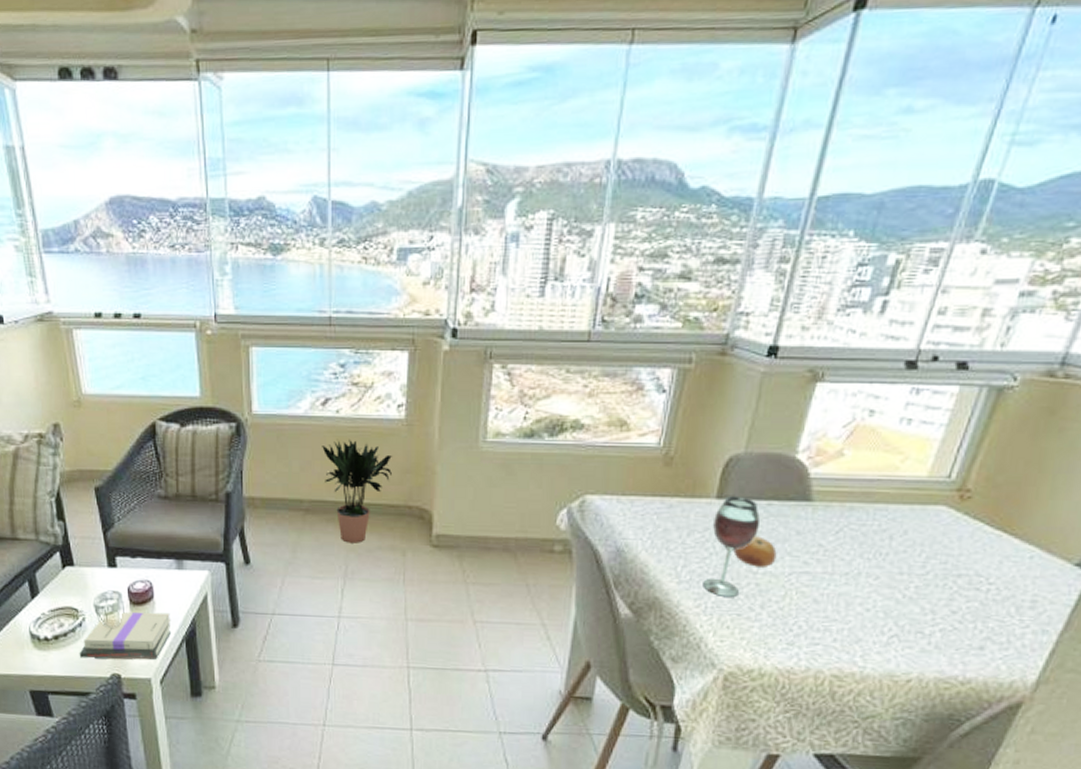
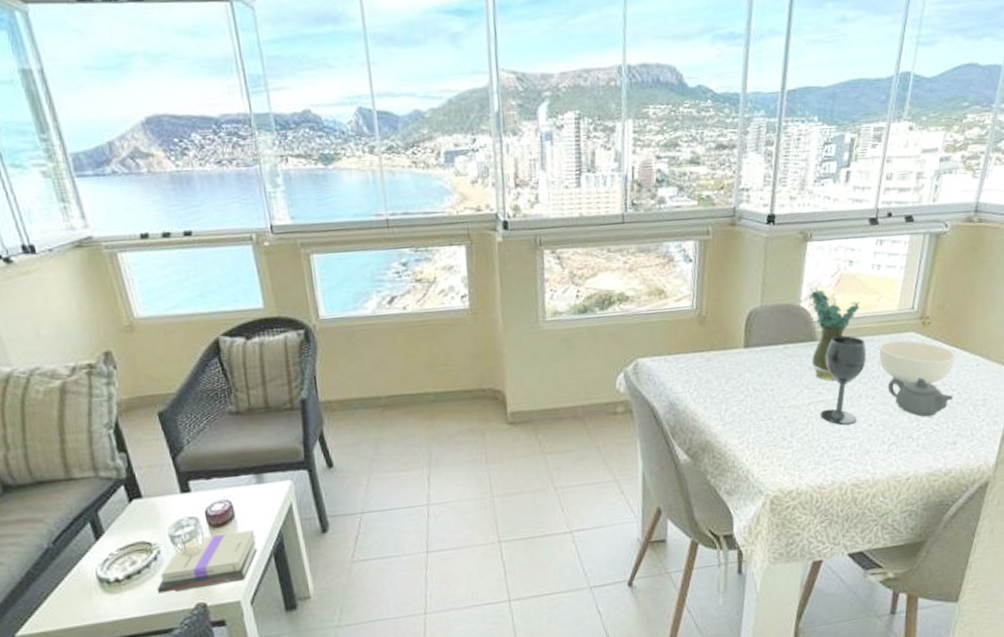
potted plant: present [322,438,392,543] -> none [393,333,463,432]
wineglass: present [703,496,760,597] -> none [743,344,780,432]
fruit: present [733,536,777,567] -> none [763,375,797,402]
vase: none [801,437,877,551] -> present [810,287,860,381]
wine glass: none [803,499,877,606] -> present [820,335,867,425]
bowl: none [892,513,1003,572] -> present [879,340,957,385]
teapot: none [898,556,988,612] -> present [887,376,953,417]

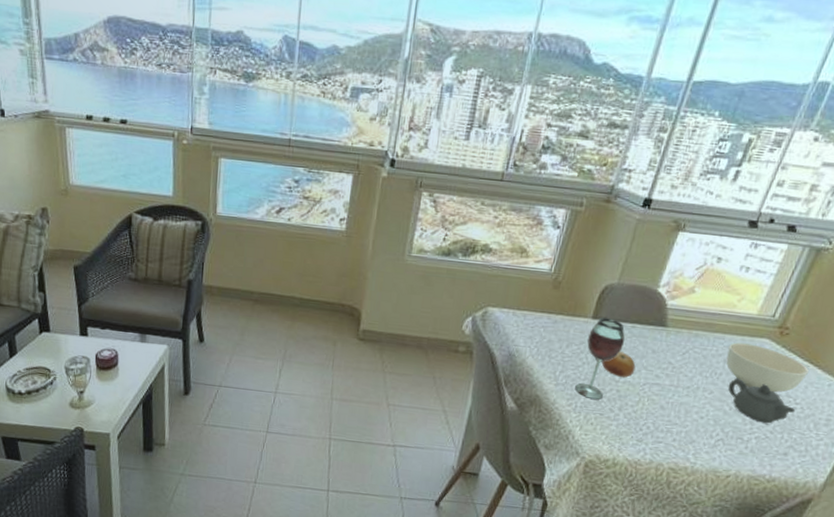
books: present [156,530,258,594] -> none [48,375,132,418]
wineglass: none [743,344,780,432] -> present [575,317,625,400]
fruit: none [763,375,797,402] -> present [601,351,636,378]
vase: present [810,287,860,381] -> none [656,275,720,368]
wine glass: present [820,335,867,425] -> none [653,326,716,413]

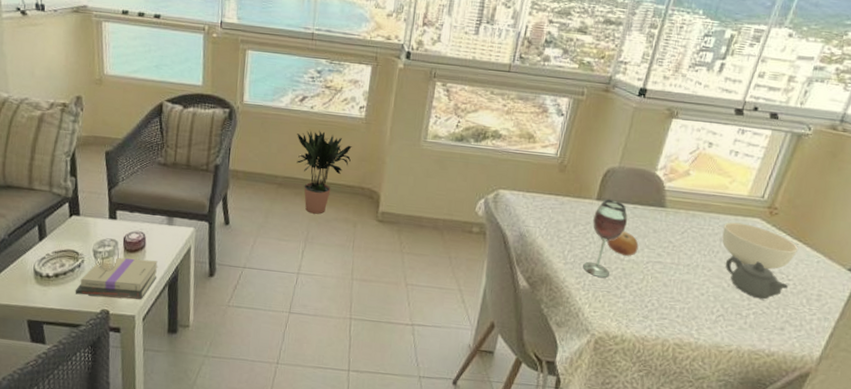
books: none [48,375,132,418] -> present [75,258,158,300]
potted plant: none [273,242,332,332] -> present [297,129,352,214]

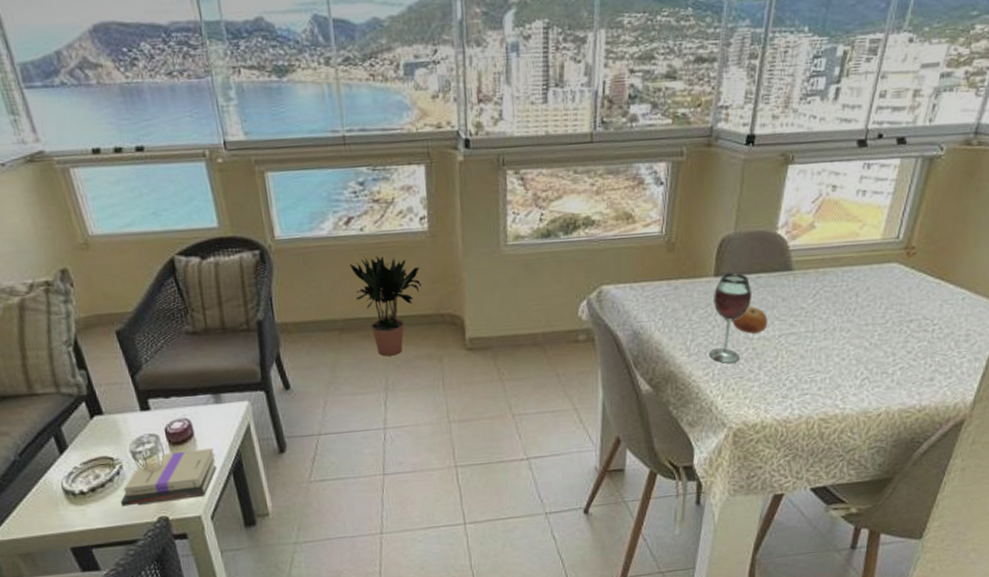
bowl: present [722,222,799,270] -> none [858,271,942,318]
teapot: present [725,255,788,300] -> none [864,309,933,352]

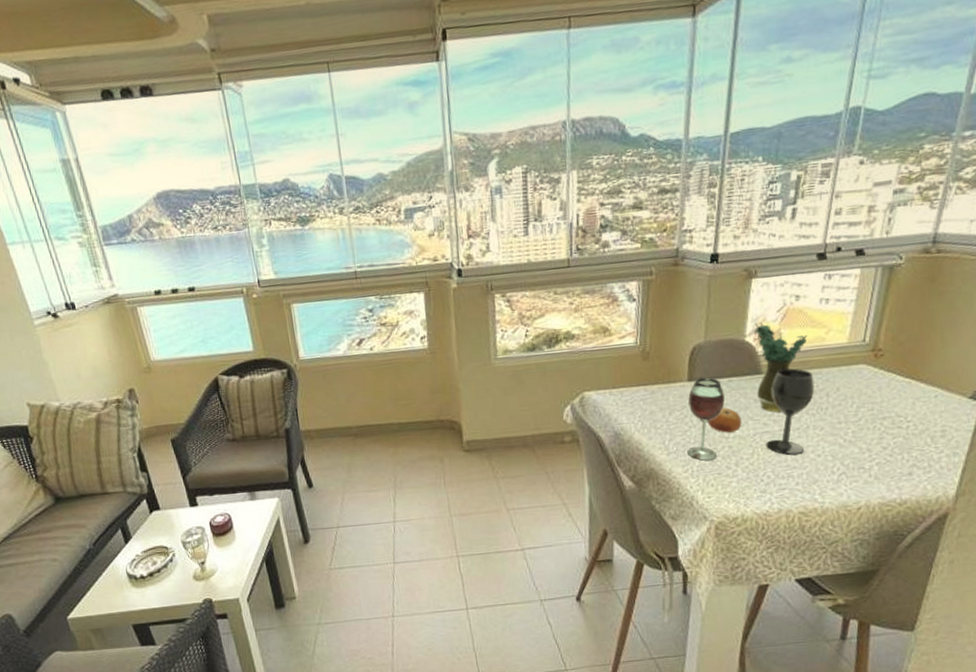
books: present [120,448,217,507] -> none [172,539,253,589]
potted plant: present [350,255,421,357] -> none [362,370,423,458]
vase: none [786,213,841,313] -> present [754,322,808,413]
wine glass: none [791,265,845,359] -> present [766,368,815,455]

